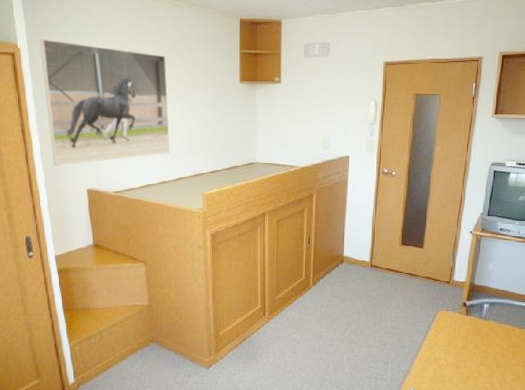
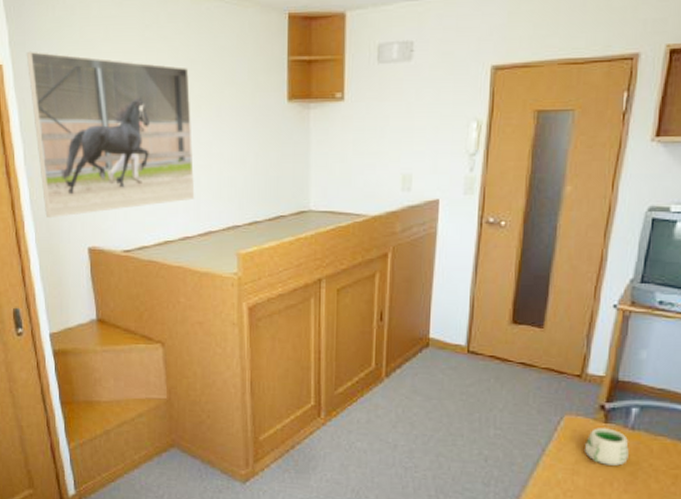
mug: none [453,318,483,346] -> present [585,426,629,466]

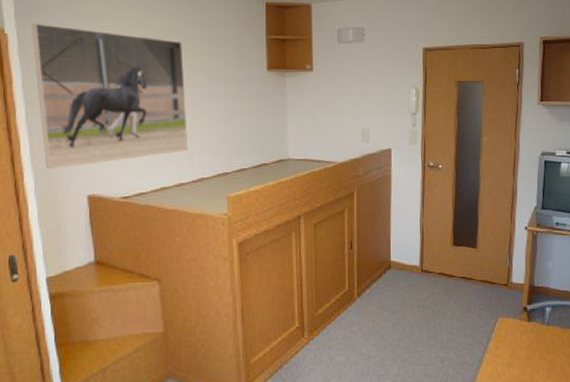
mug: present [585,426,629,466] -> none [516,325,548,356]

